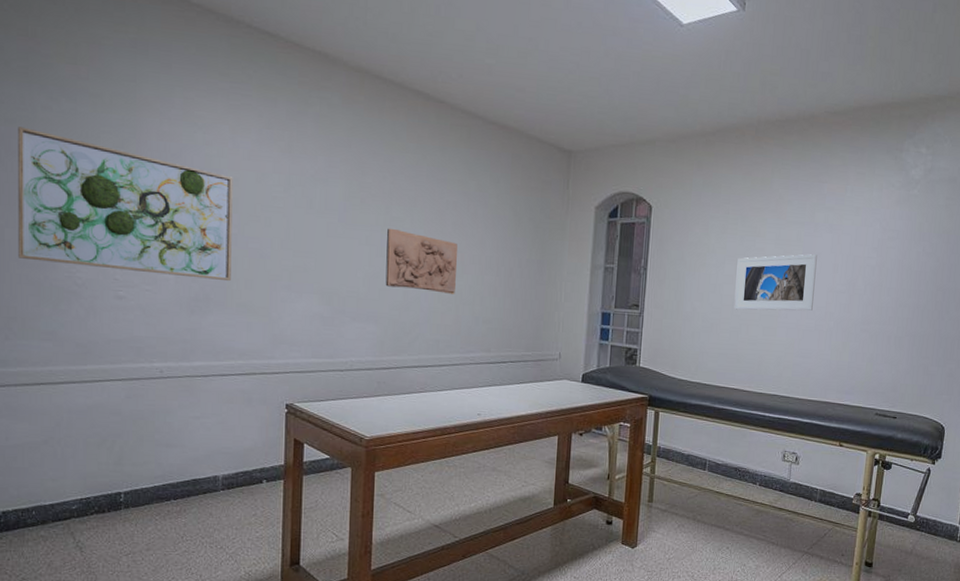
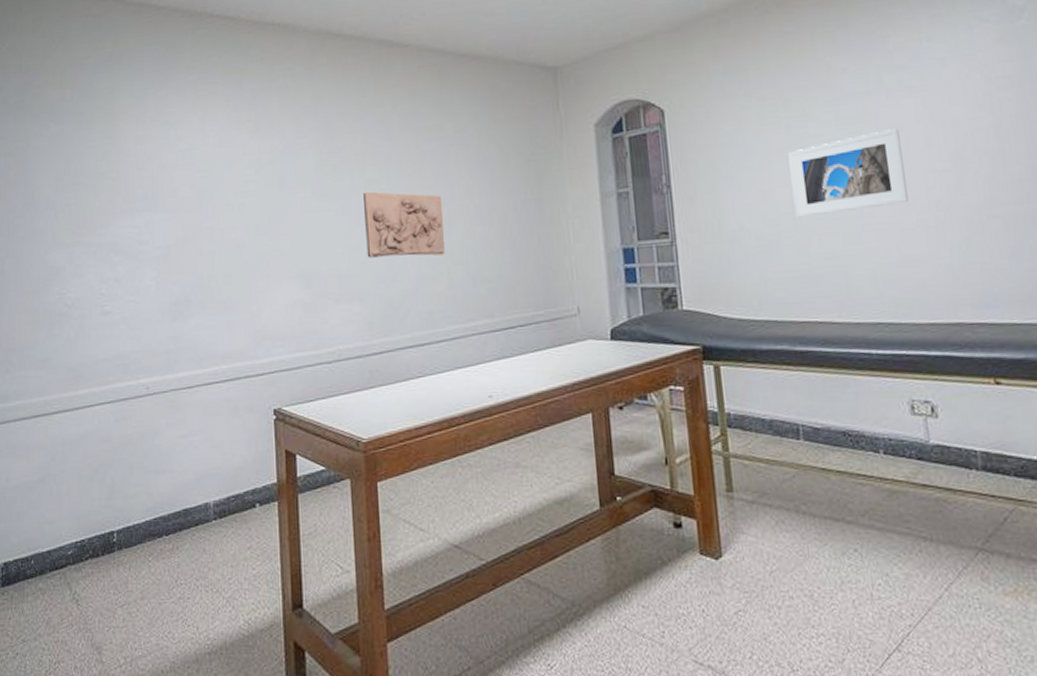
wall art: present [18,127,233,281] -> none [15,157,209,287]

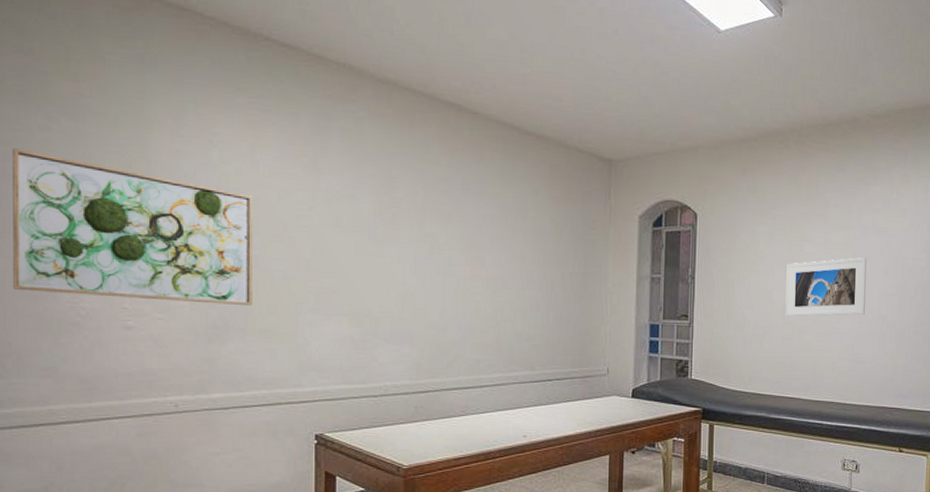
wall art: none [15,157,209,287] -> present [13,148,253,305]
relief panel: present [363,191,446,258] -> none [420,244,497,311]

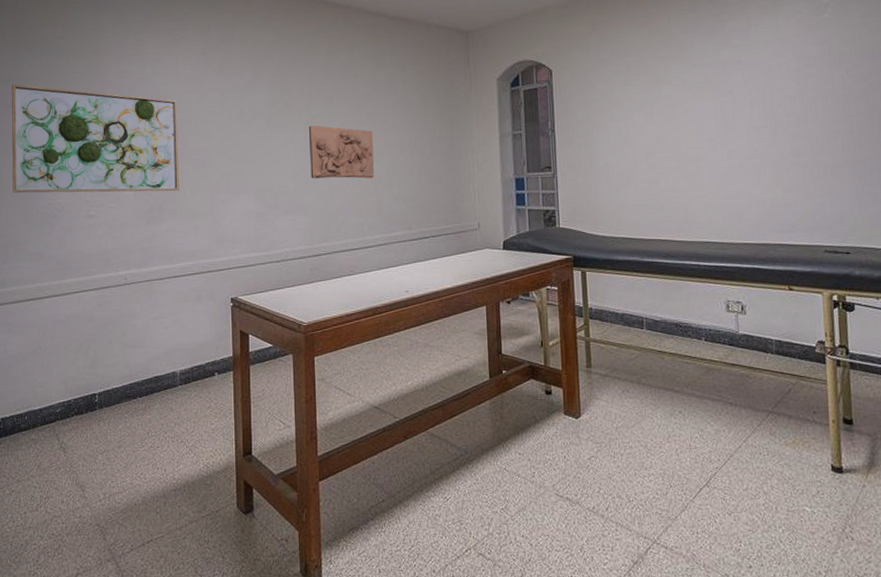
relief panel: none [420,244,497,311] -> present [309,125,375,179]
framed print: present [785,257,867,317] -> none [646,93,734,159]

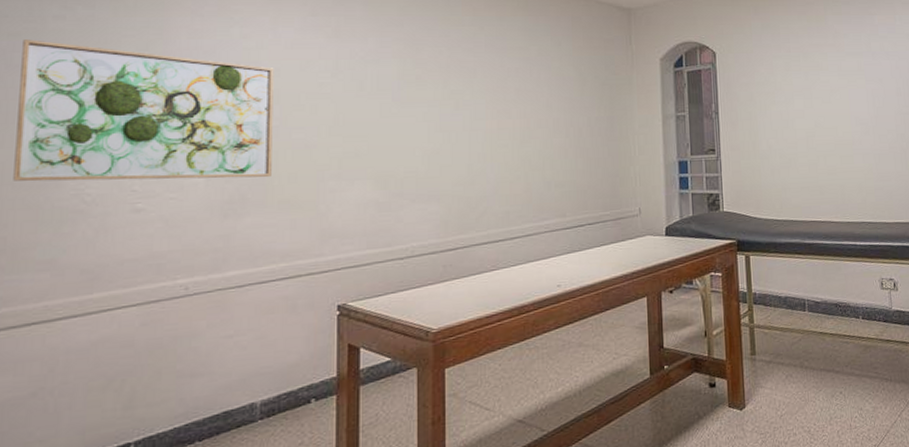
relief panel: present [309,125,375,179] -> none [446,101,524,162]

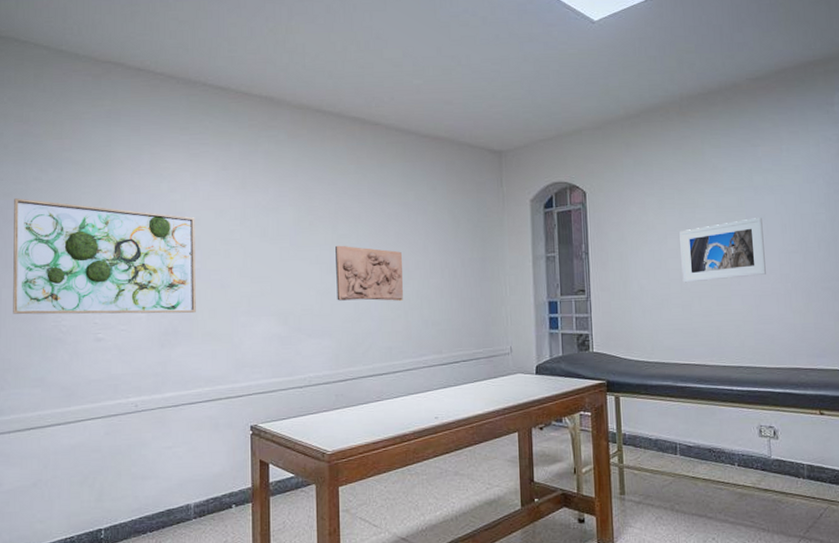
relief panel: none [446,101,524,162] -> present [335,245,404,301]
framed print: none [805,81,884,142] -> present [679,218,766,283]

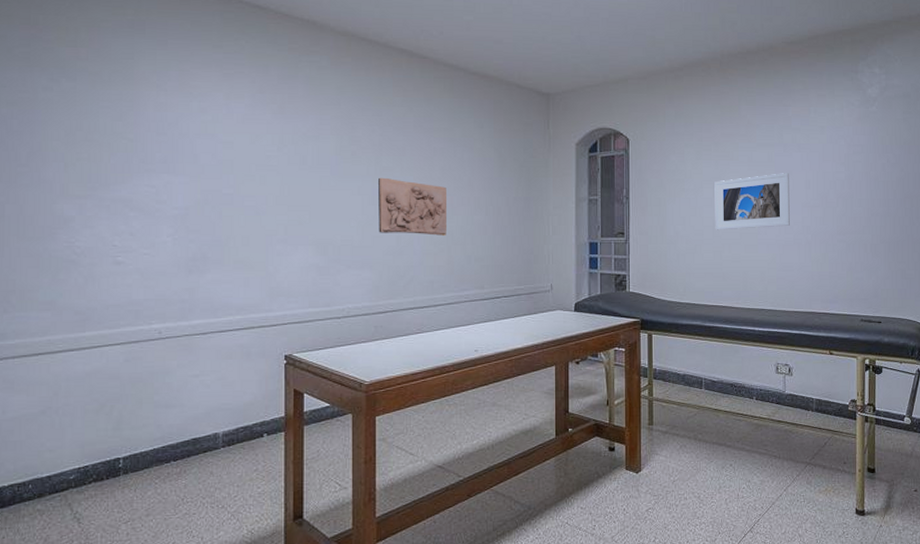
wall art: present [13,198,196,315] -> none [18,108,228,239]

